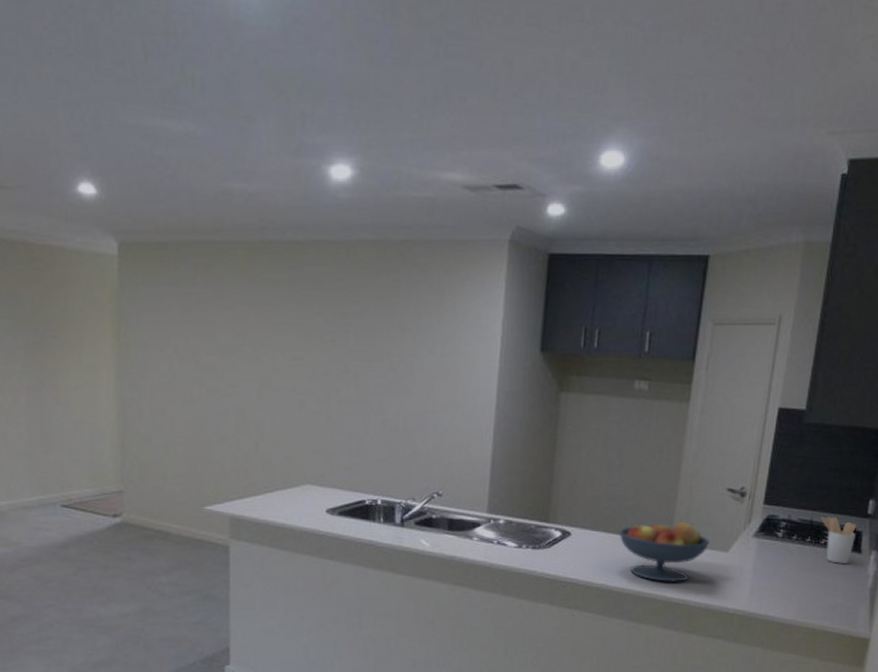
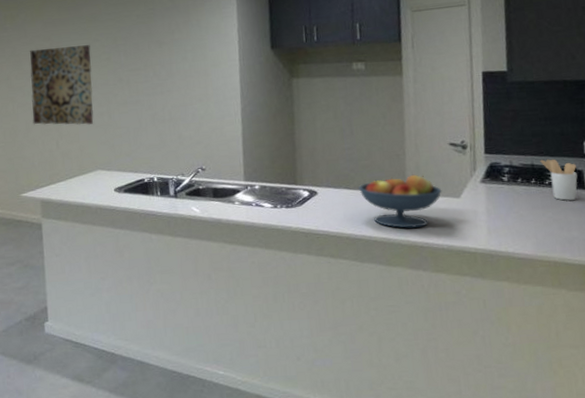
wall art: none [225,316,310,426] -> present [30,45,94,126]

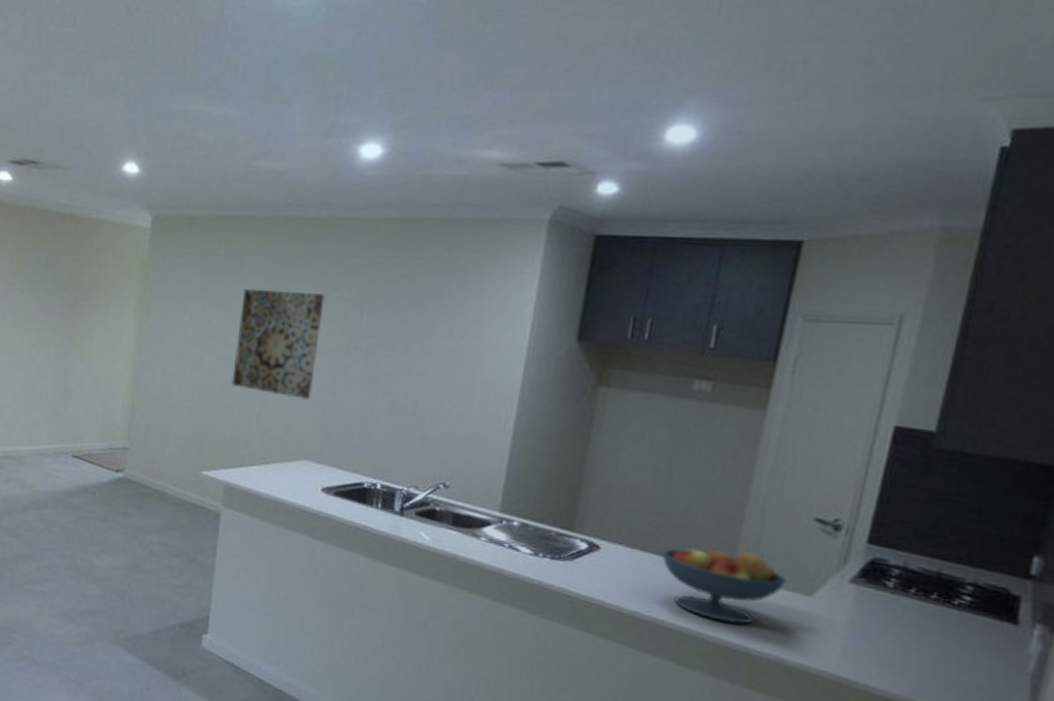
utensil holder: present [540,159,578,201] -> none [953,568,1011,636]

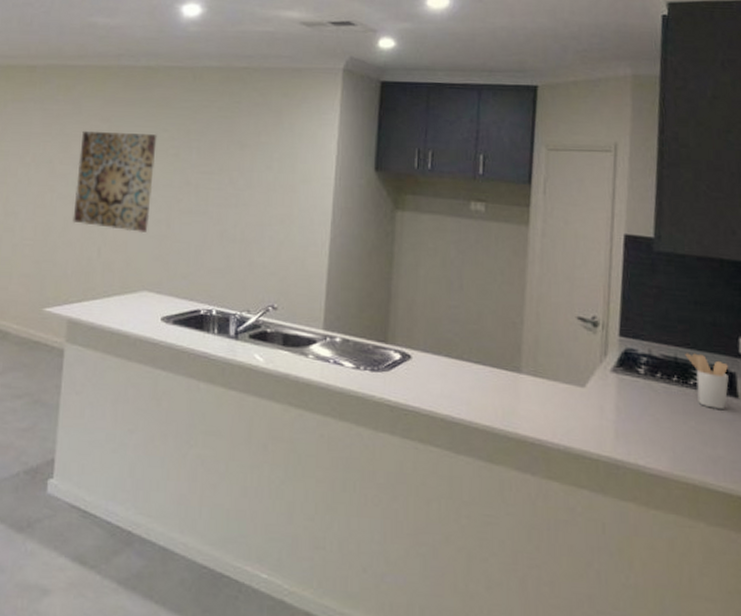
fruit bowl: present [662,547,787,625] -> none [463,350,564,418]
utensil holder: none [953,568,1011,636] -> present [685,353,729,409]

